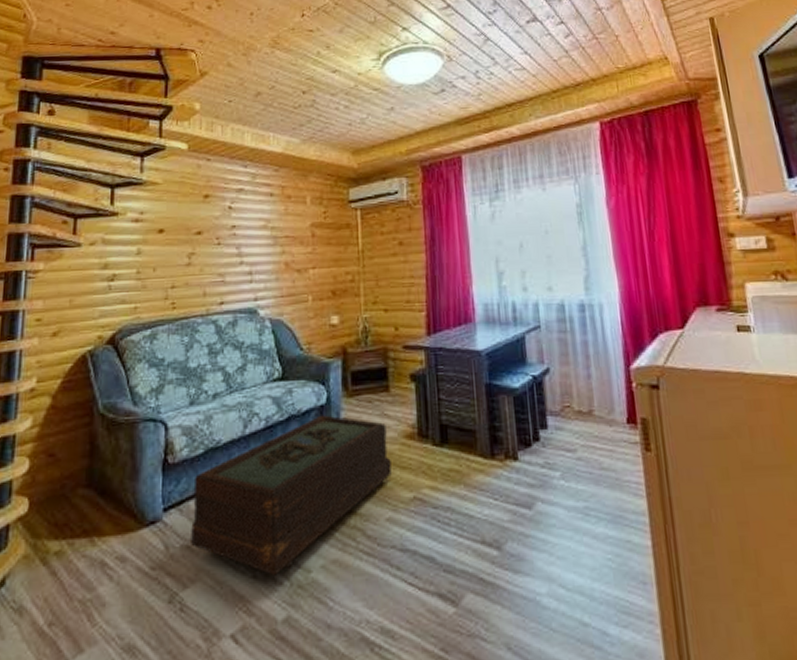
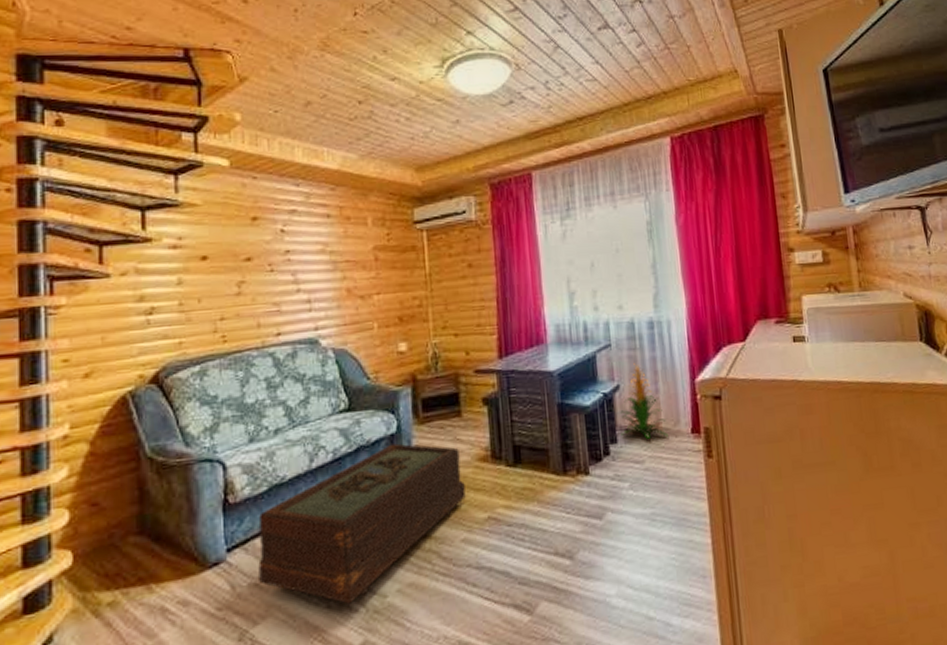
indoor plant: none [550,346,602,426] -> present [620,363,668,439]

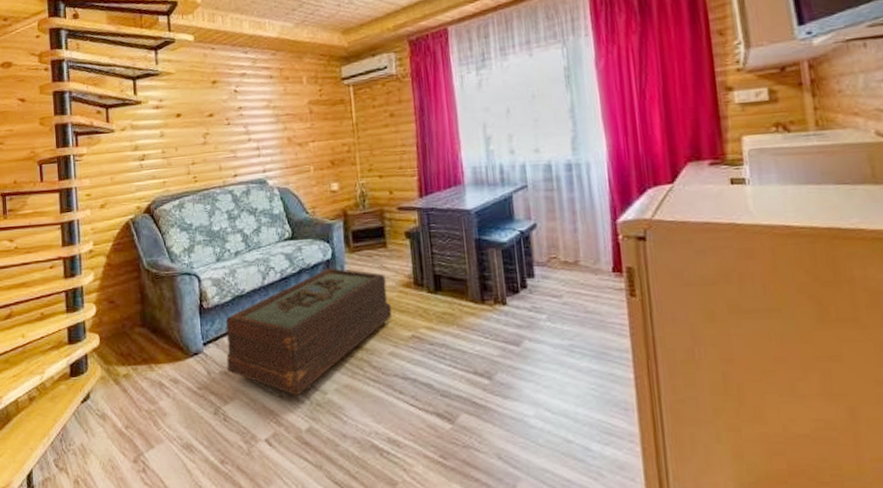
indoor plant: present [620,363,668,439] -> none [537,203,587,275]

